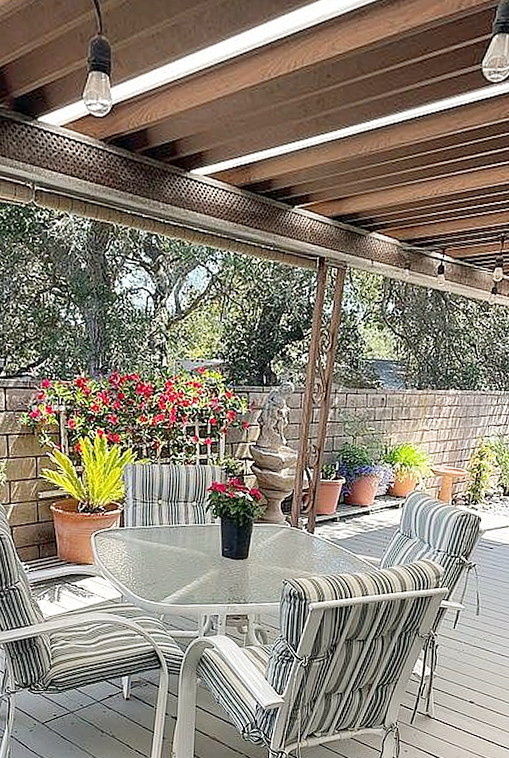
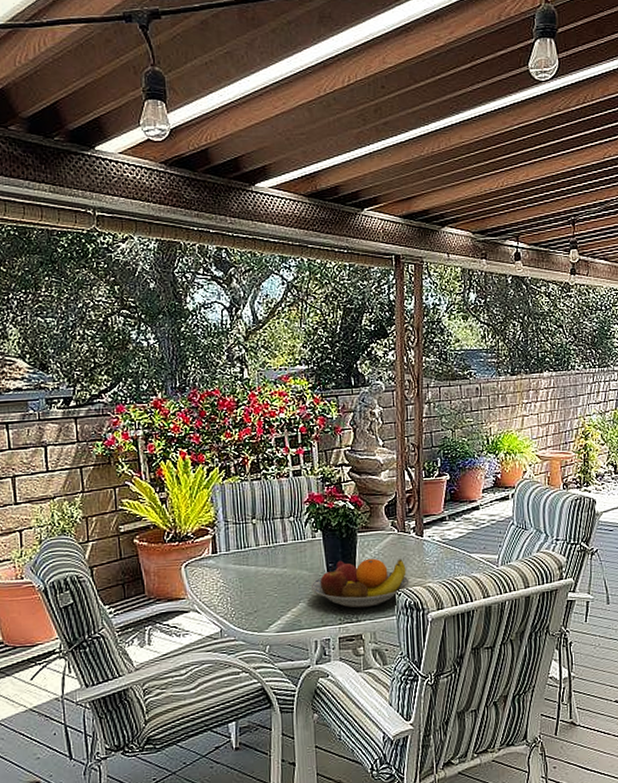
fruit bowl: none [205,546,296,592] -> present [310,558,410,608]

